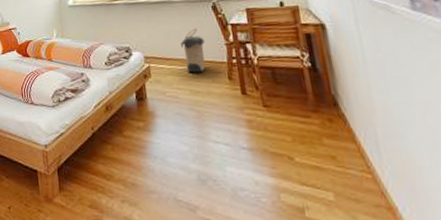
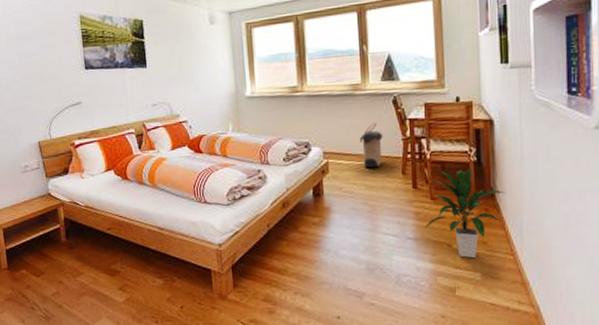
indoor plant: none [259,75,351,174] -> present [425,168,506,258]

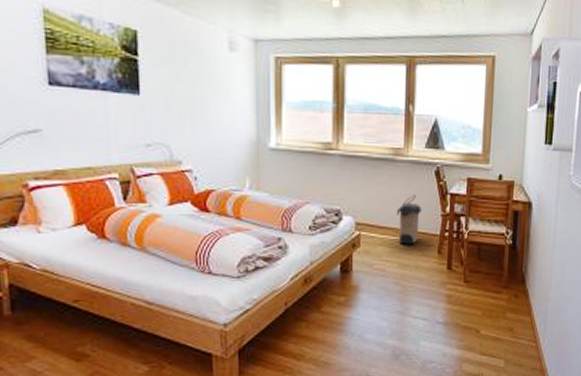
indoor plant: present [425,168,506,258] -> none [455,252,536,344]

